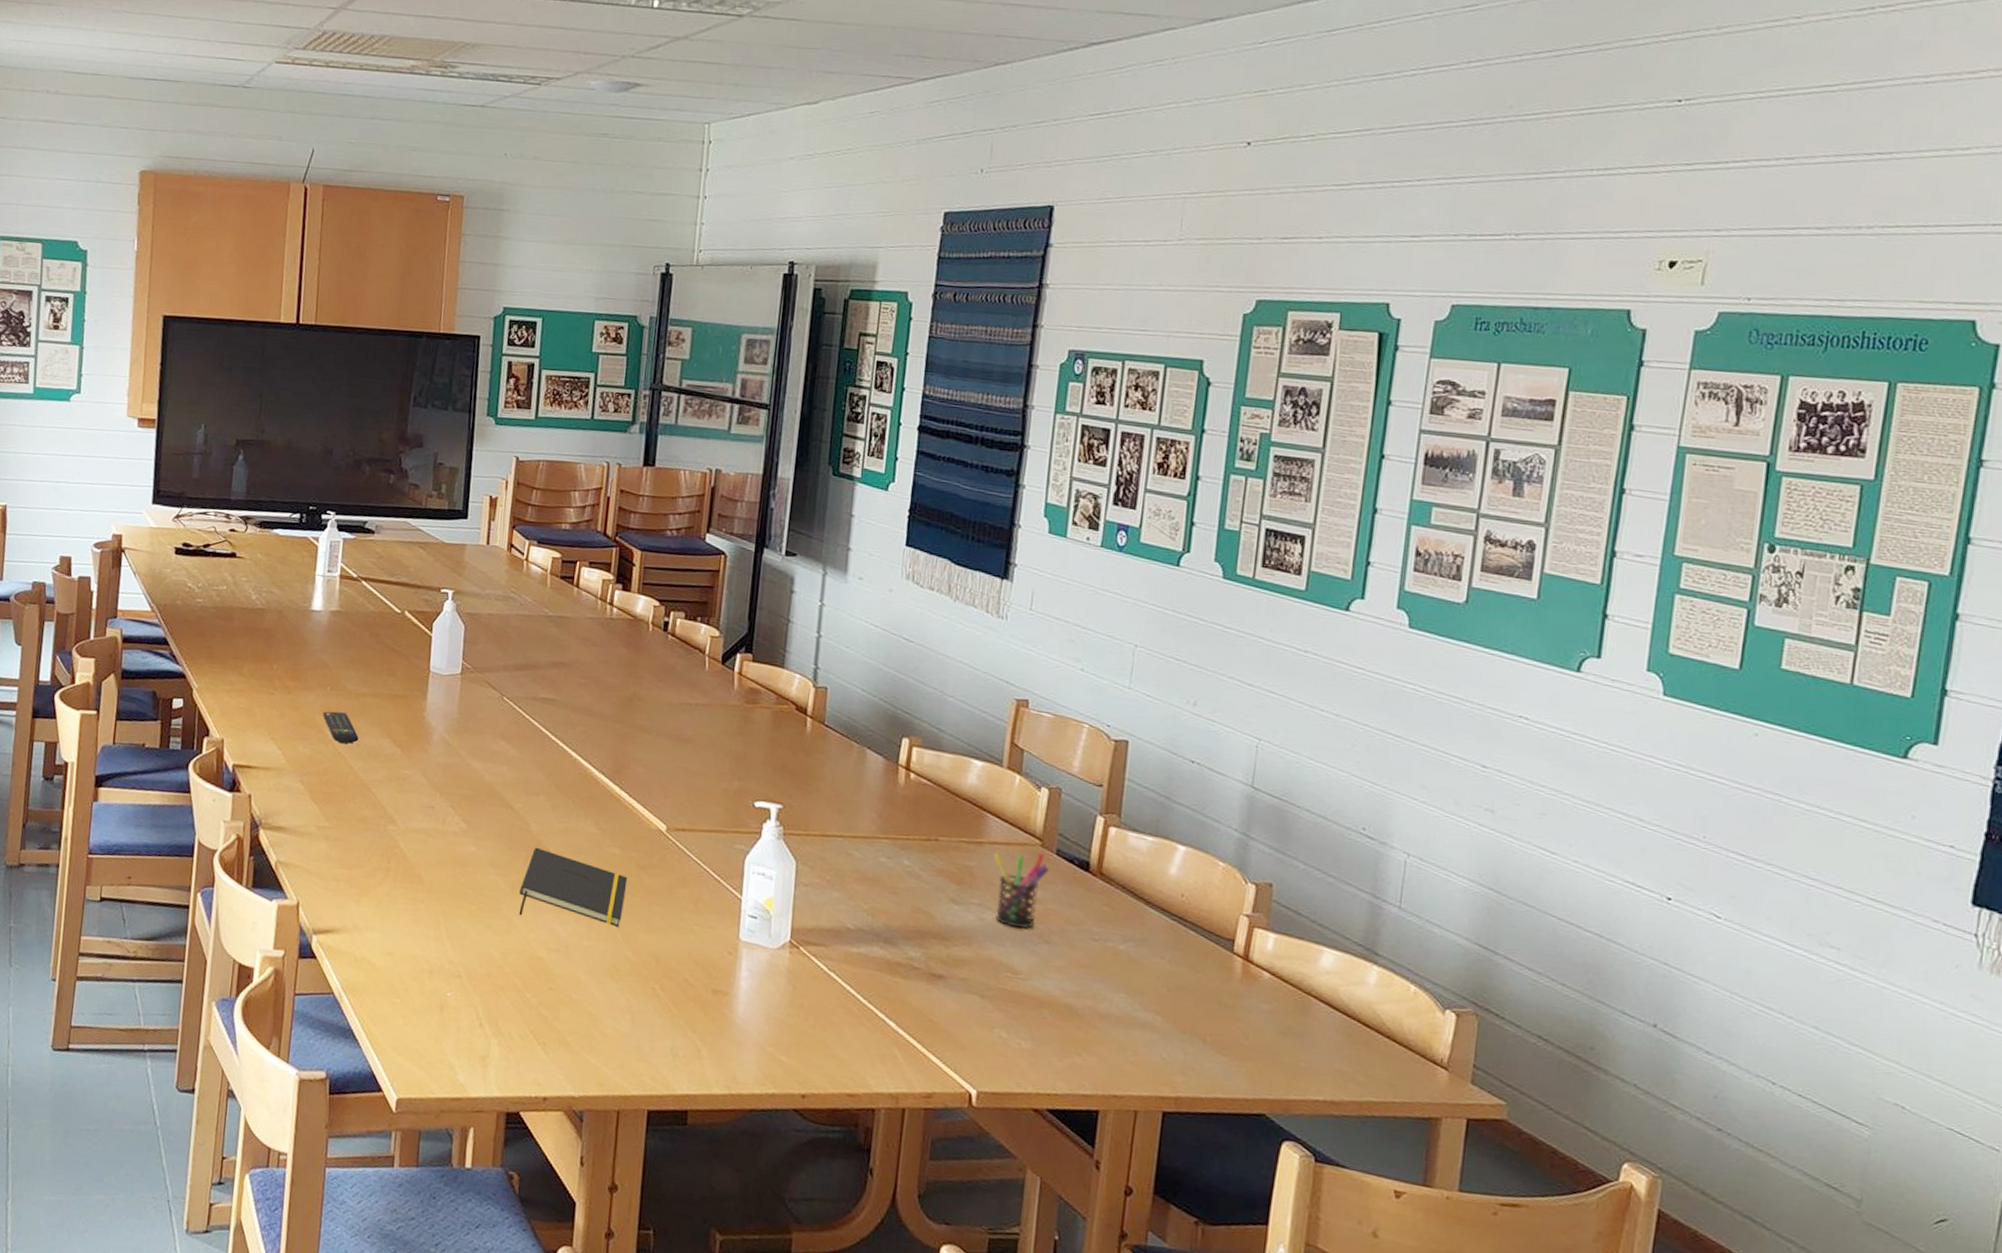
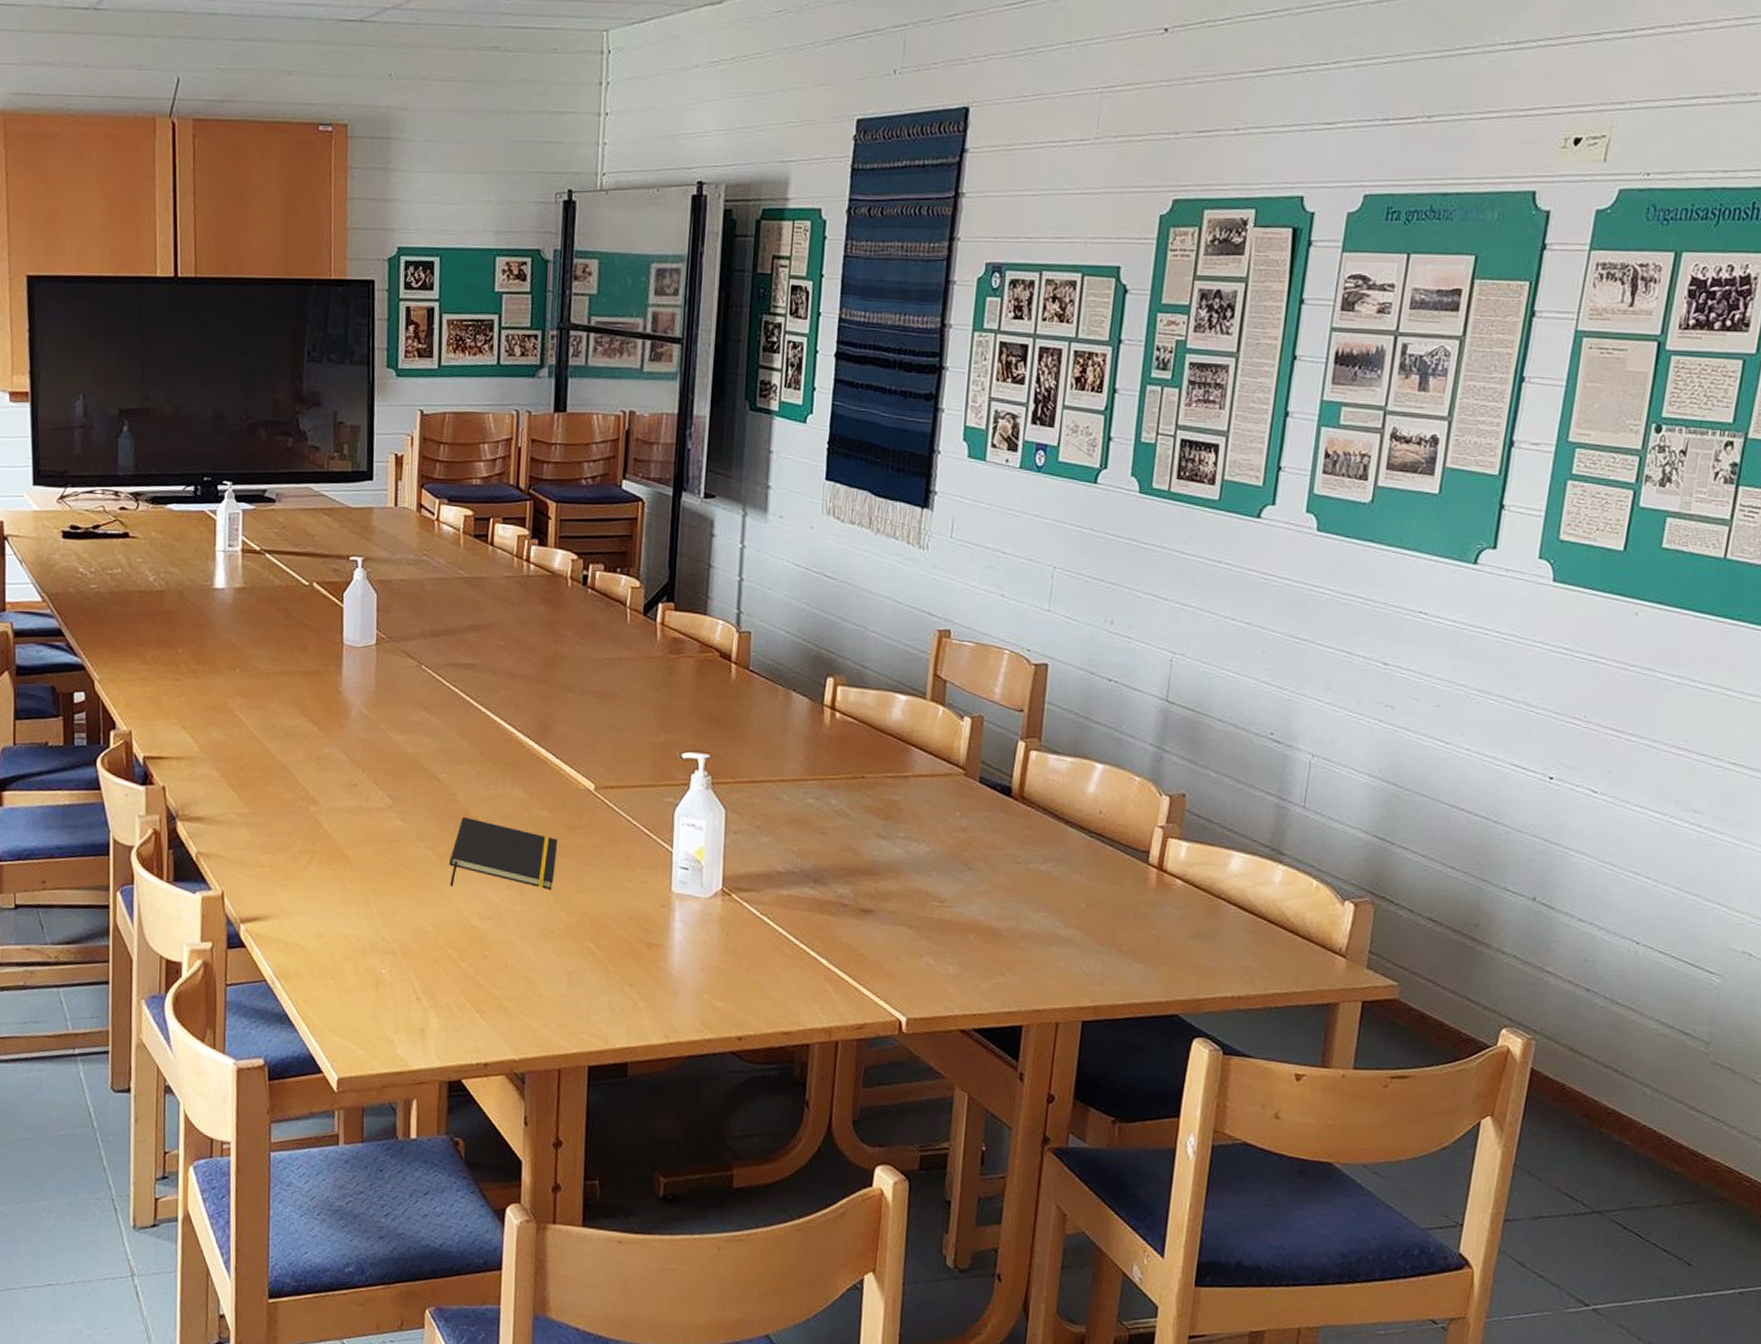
remote control: present [322,711,359,744] -> none [234,693,274,726]
pen holder: present [993,852,1049,928] -> none [918,781,972,858]

